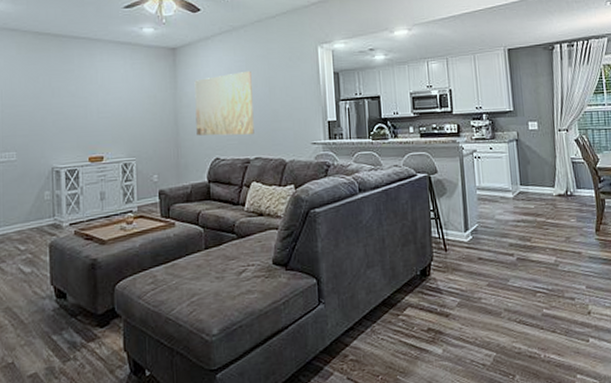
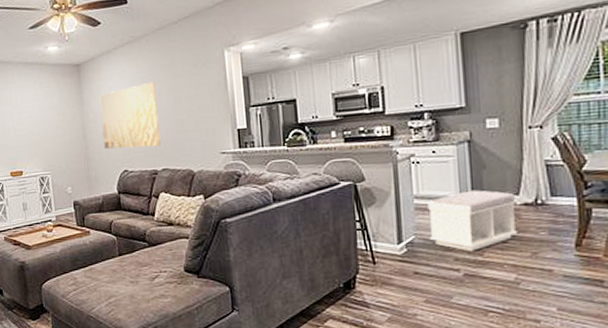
bench: none [487,182,555,238] -> present [427,190,517,252]

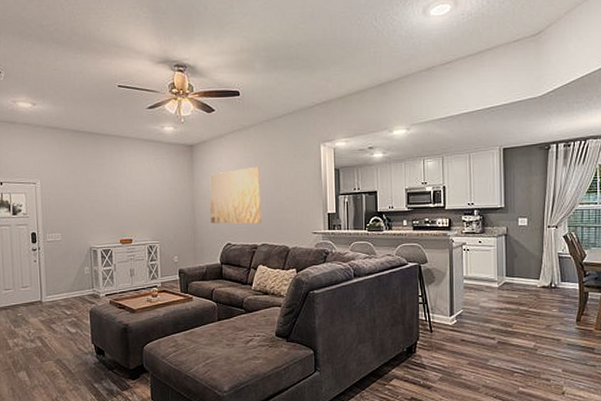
bench: present [427,190,517,252] -> none [474,274,537,324]

